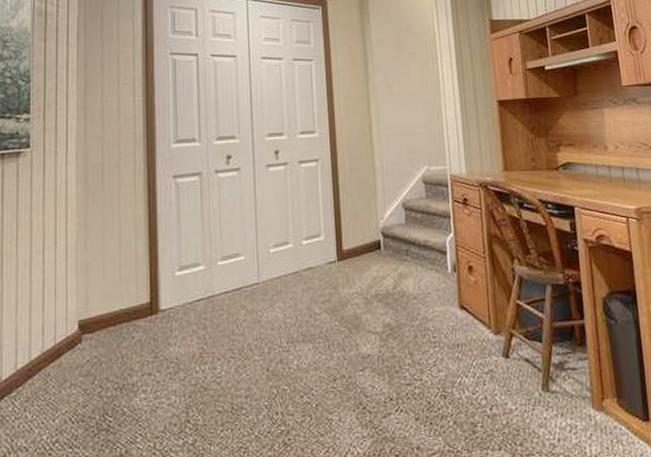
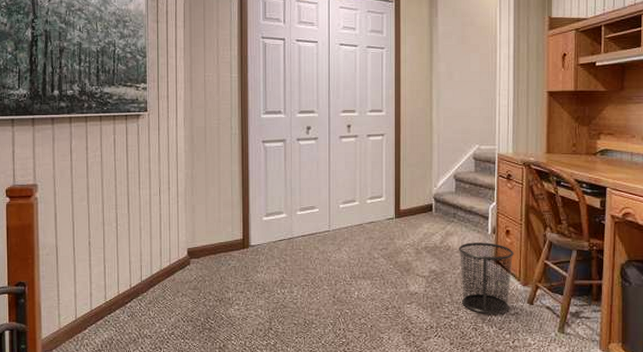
waste bin: none [415,283,482,376] -> present [459,242,514,314]

